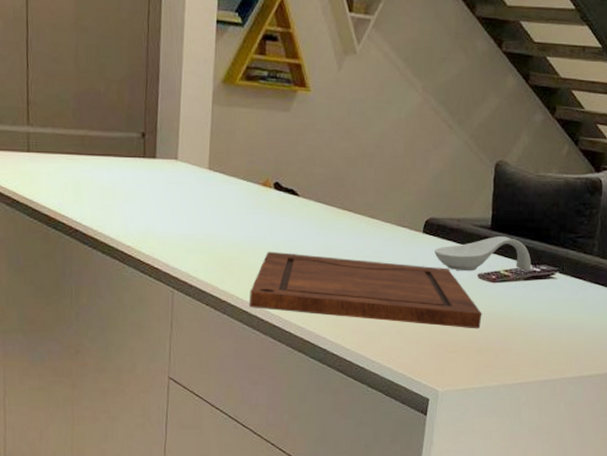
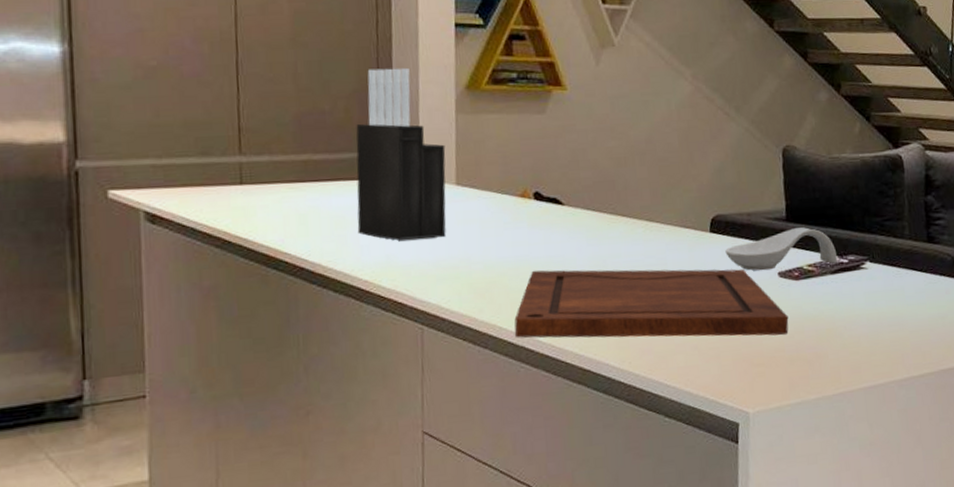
knife block: none [123,57,202,214] -> present [356,67,446,241]

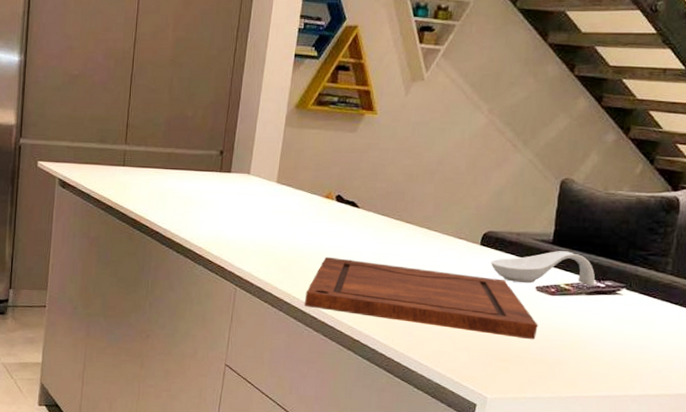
knife block: present [356,67,446,241] -> none [199,87,273,222]

